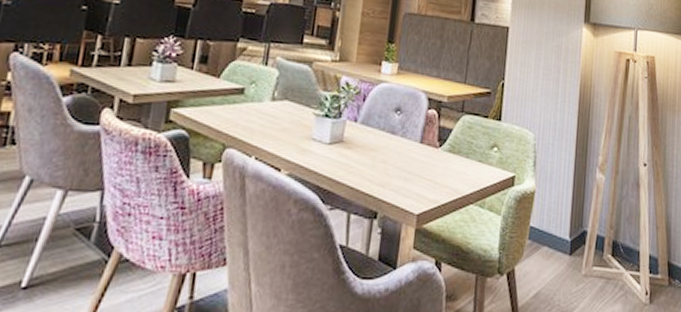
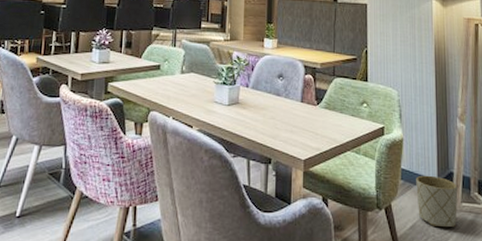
planter: none [544,234,590,296] -> present [416,175,458,228]

